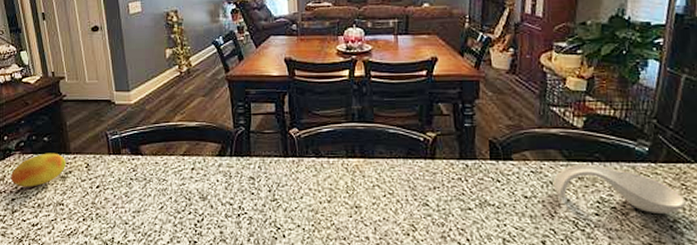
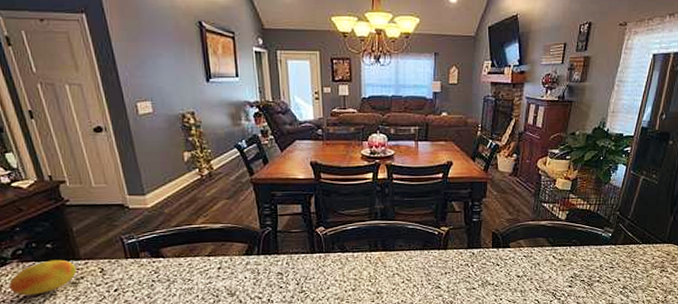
spoon rest: present [552,164,686,213] -> none [539,248,633,283]

